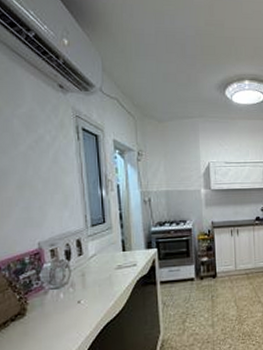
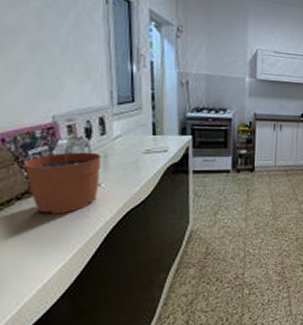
plant pot: none [15,257,80,333] -> present [23,134,101,214]

